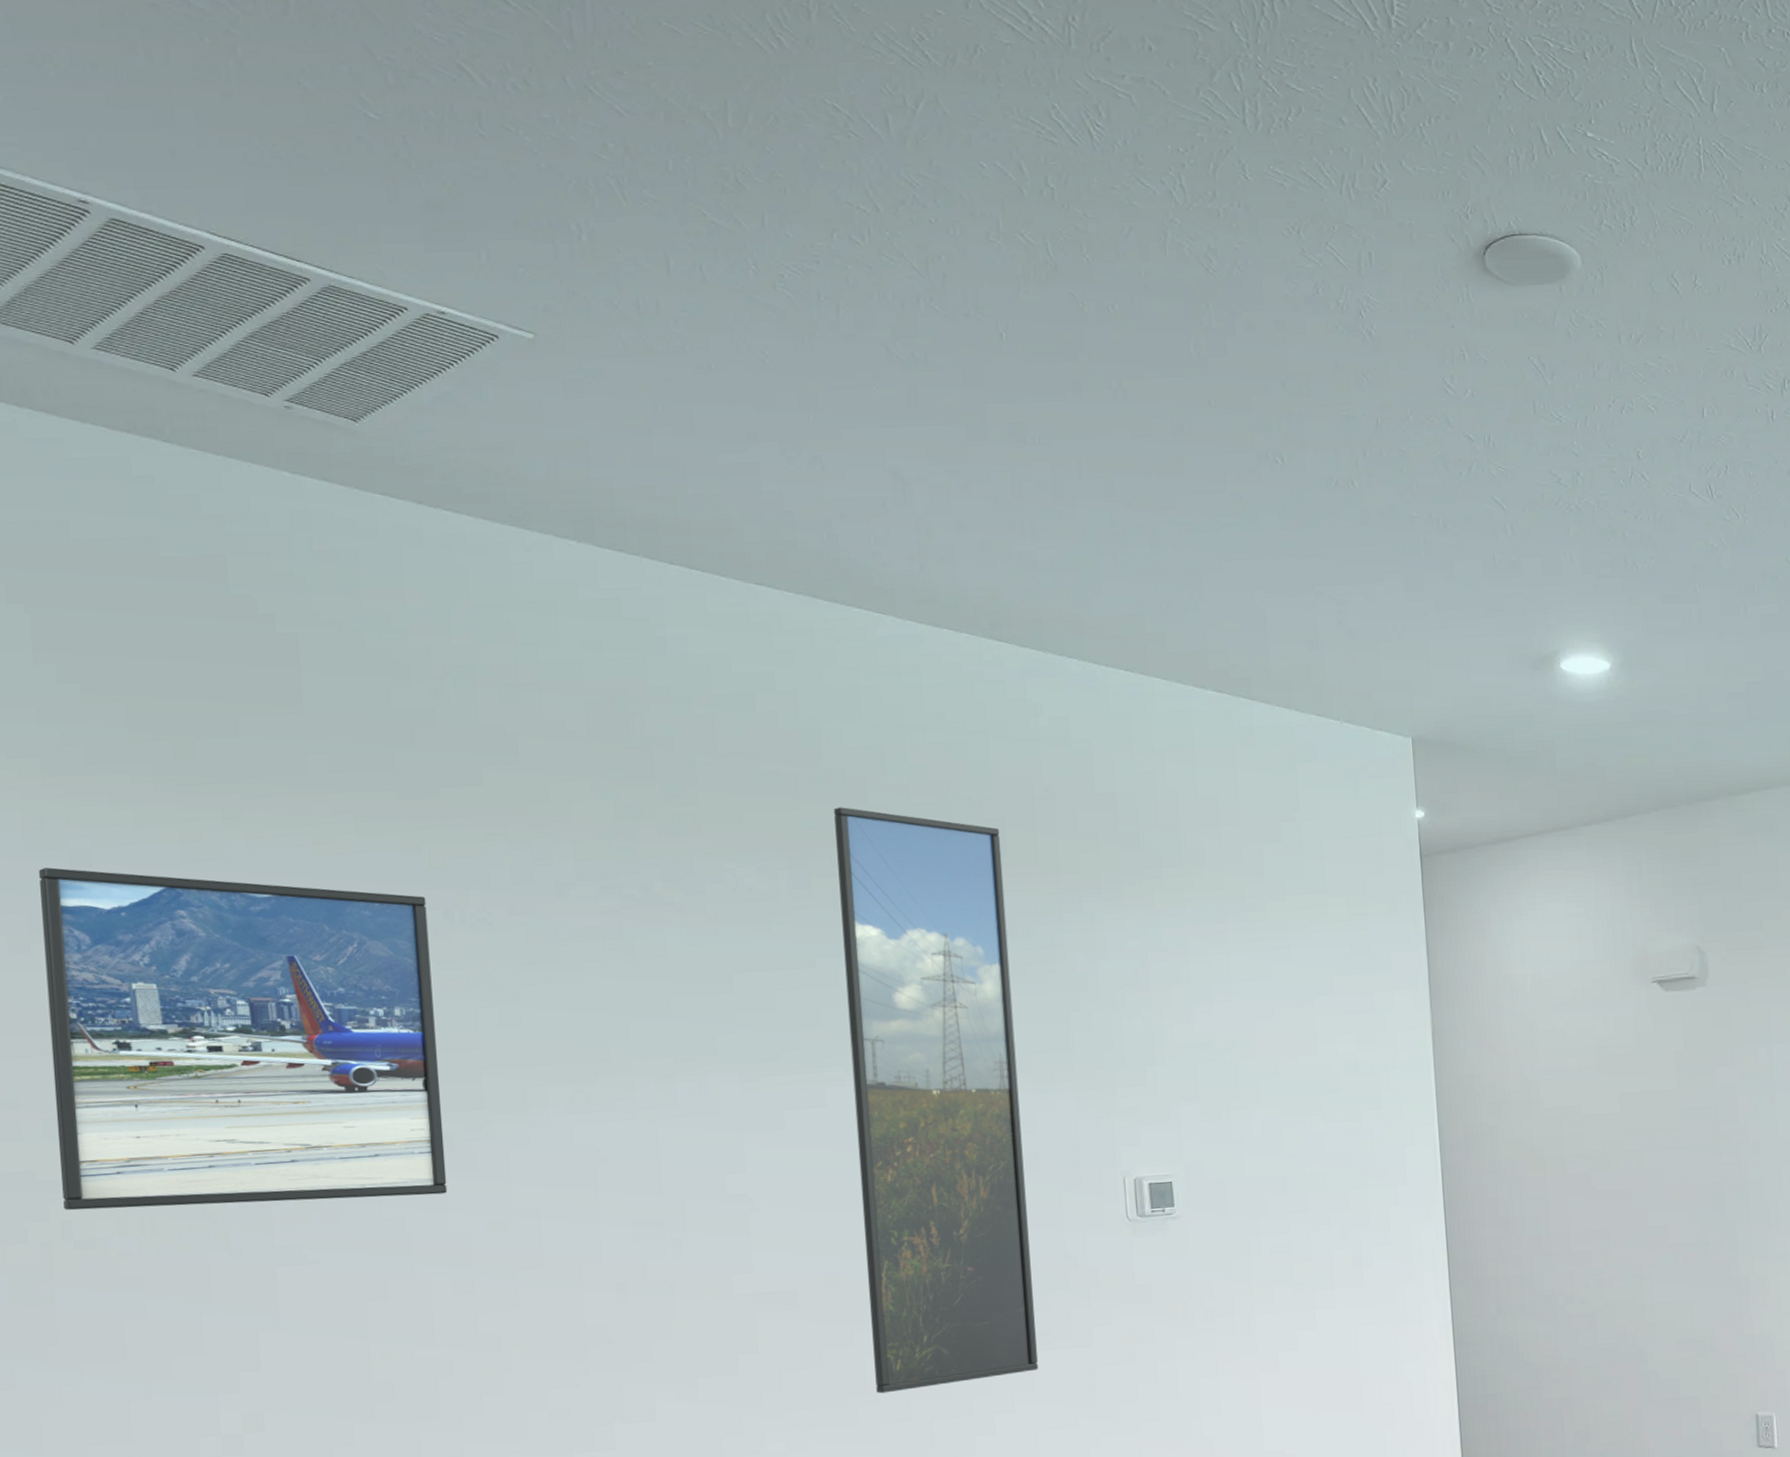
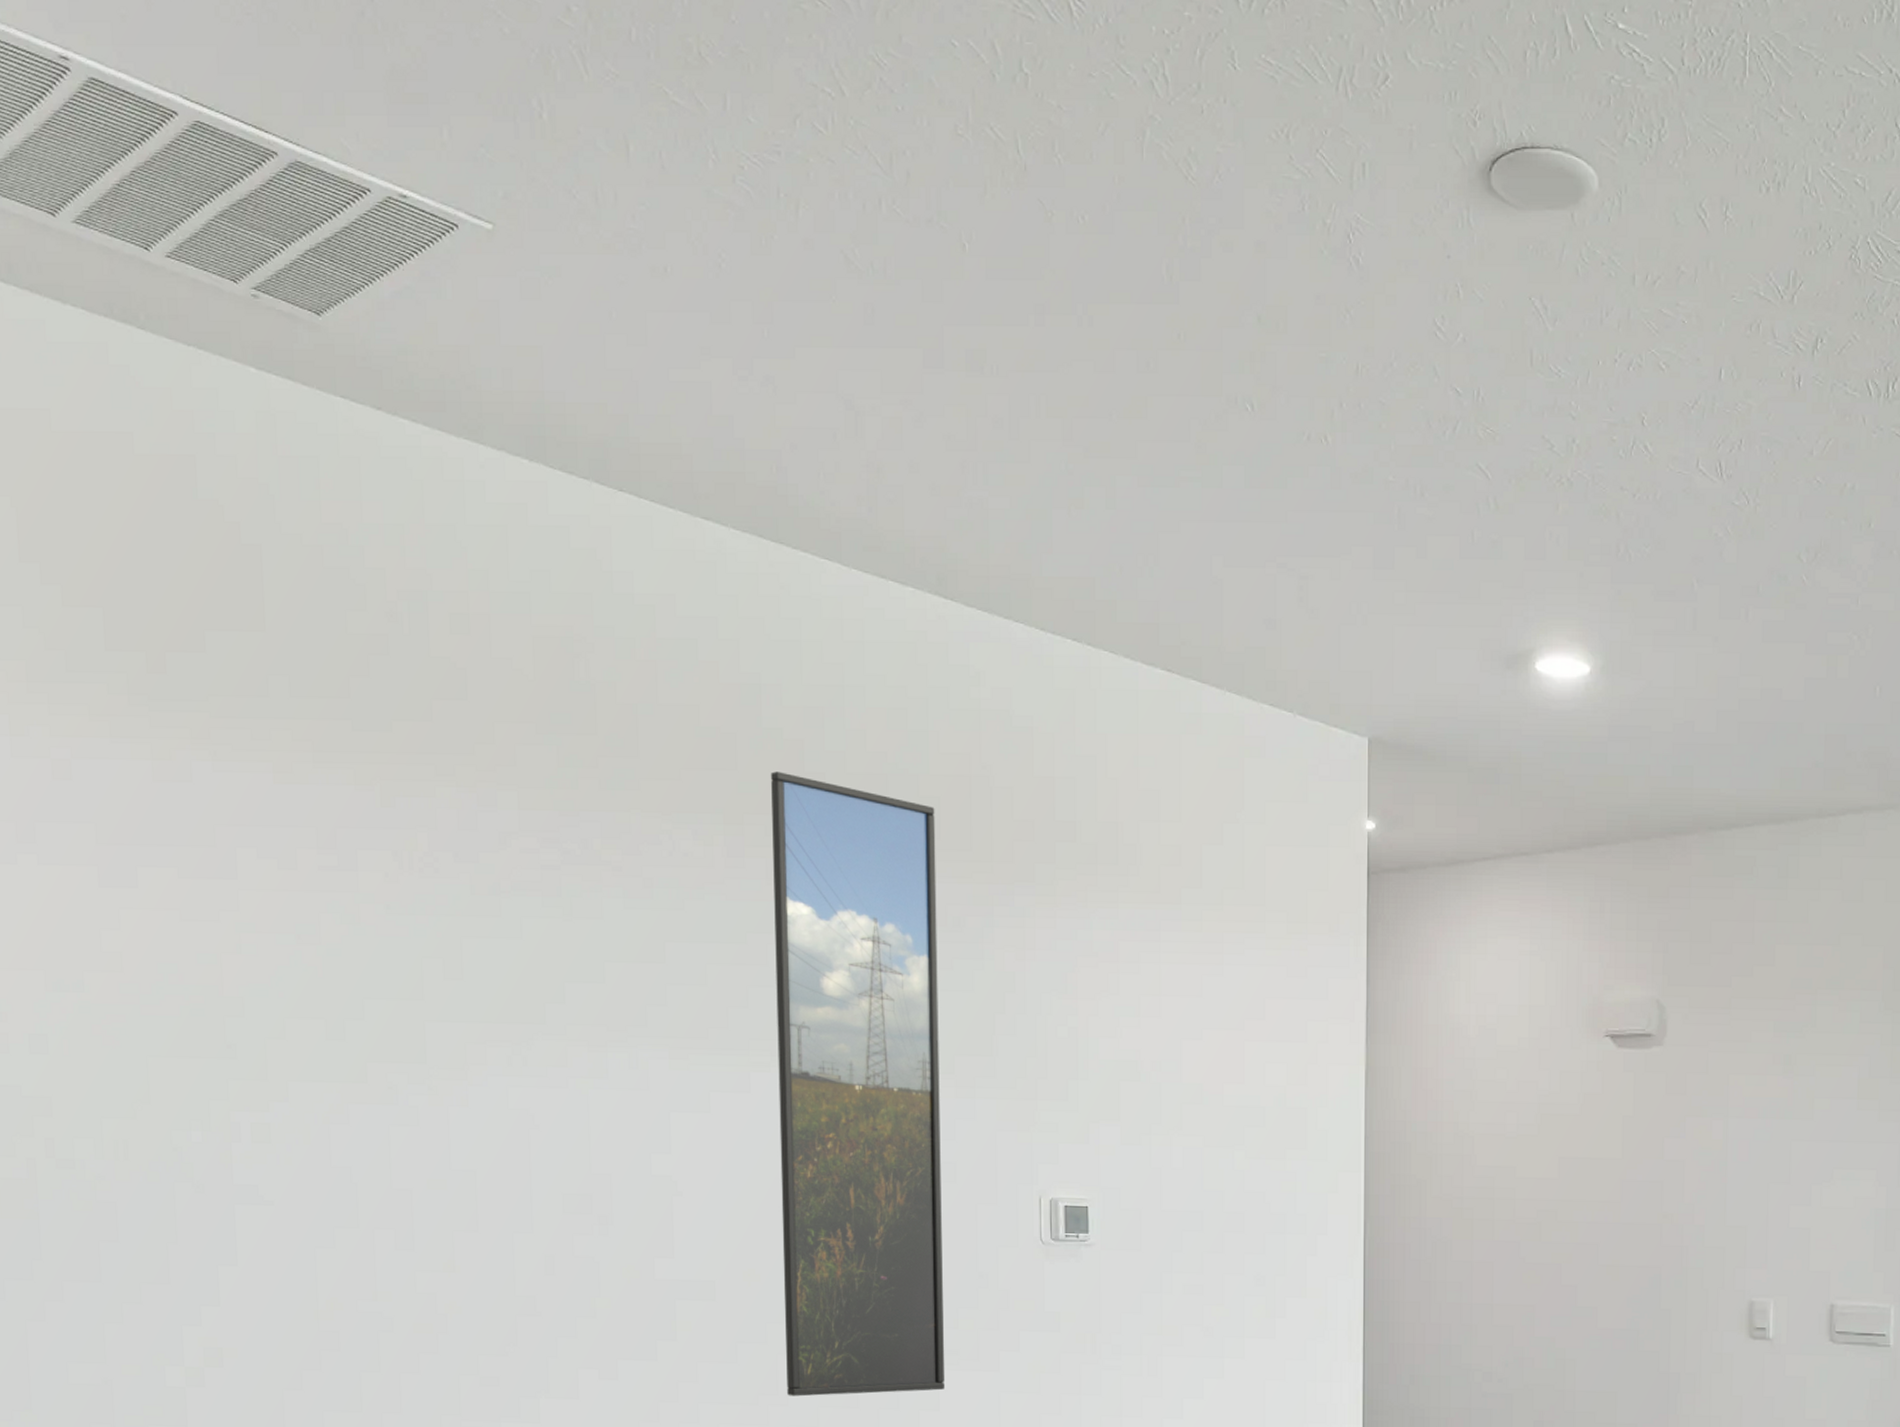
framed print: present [38,867,448,1211] -> none [24,777,392,1147]

